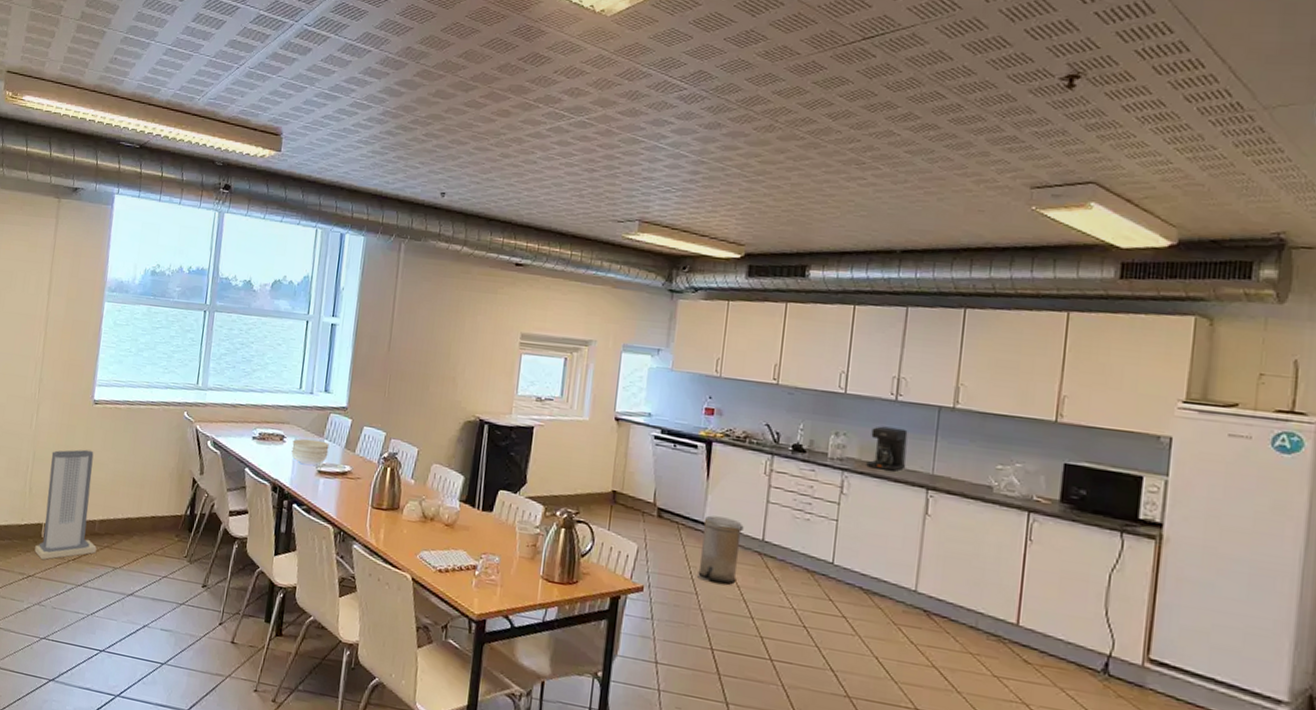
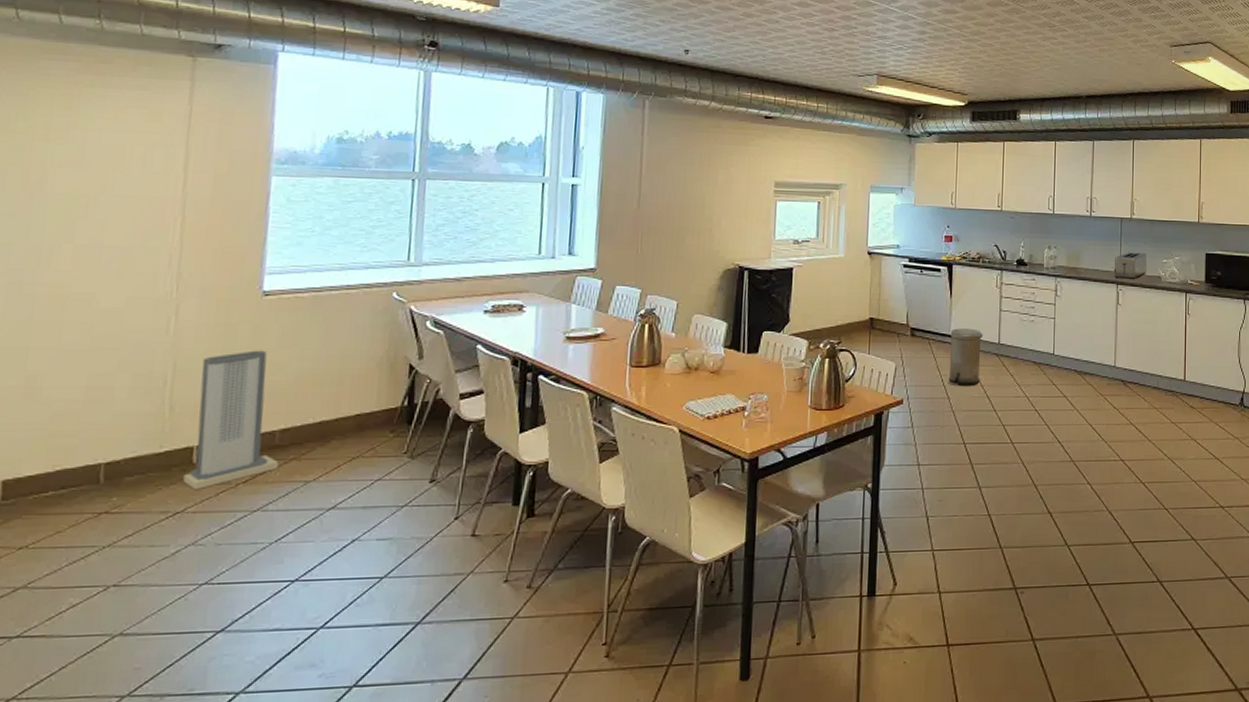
bowl: present [291,438,329,466] -> none [533,305,578,333]
coffee maker: present [866,426,908,471] -> none [1073,238,1101,273]
toaster: none [923,450,973,487] -> present [1113,252,1147,280]

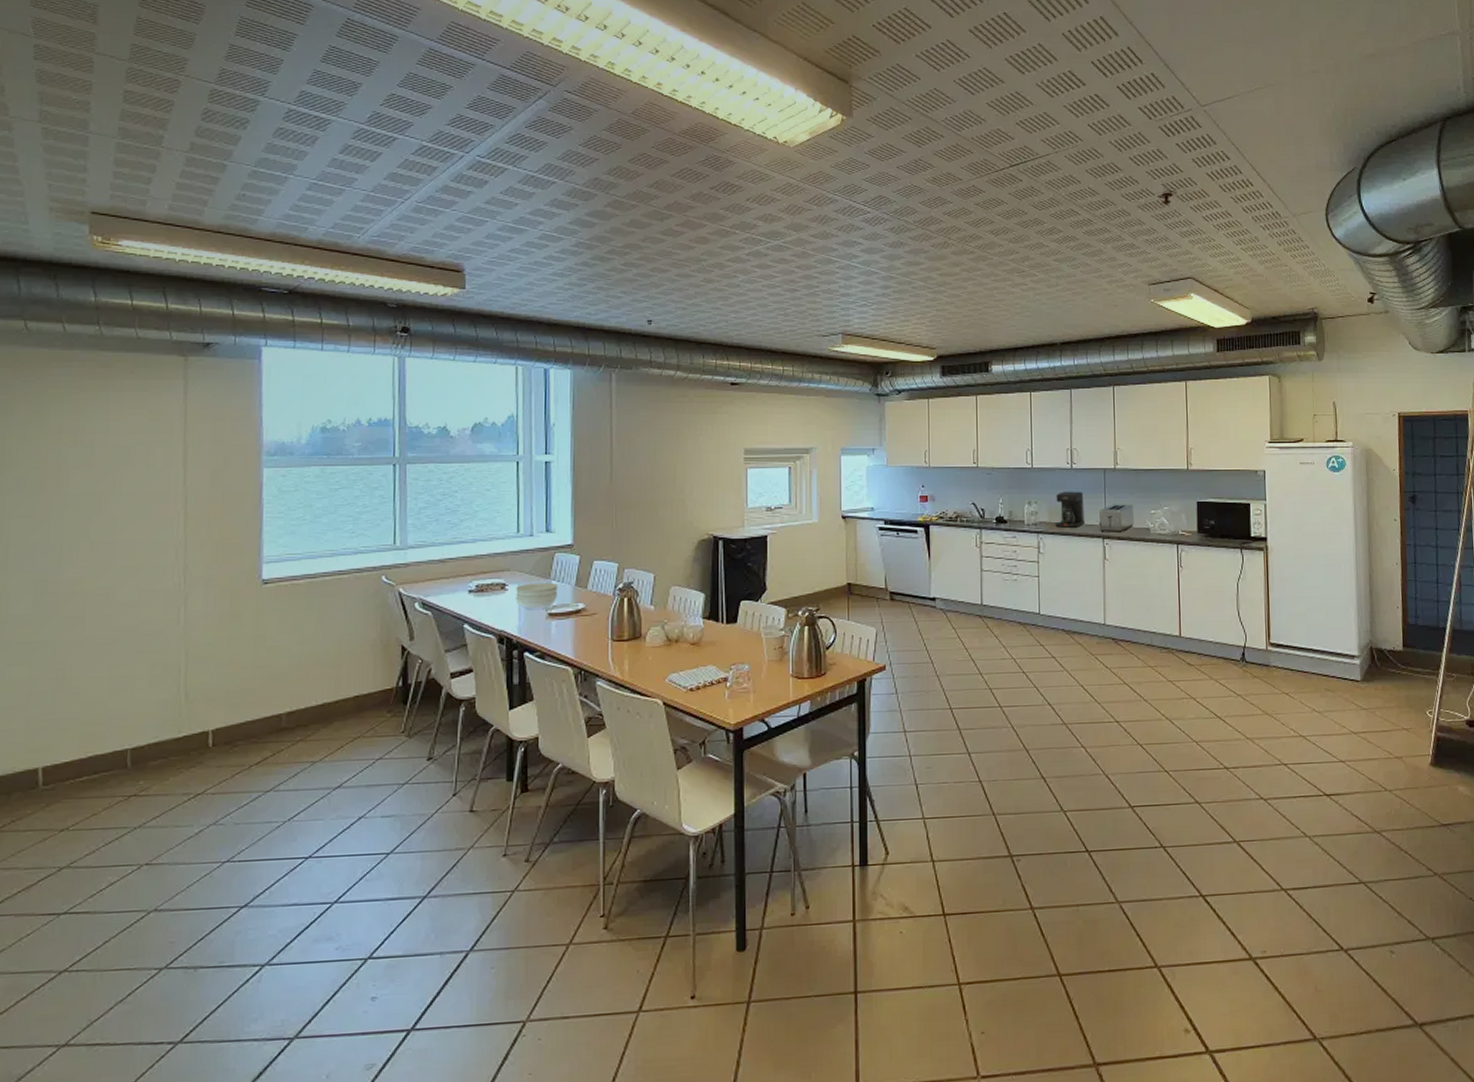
architectural model: present [183,350,279,491] -> none [201,636,286,773]
bowl: none [533,305,578,333] -> present [516,582,558,610]
pedal bin: present [948,328,983,387] -> none [930,590,965,651]
coffee maker: none [1073,238,1101,273] -> present [1055,491,1085,528]

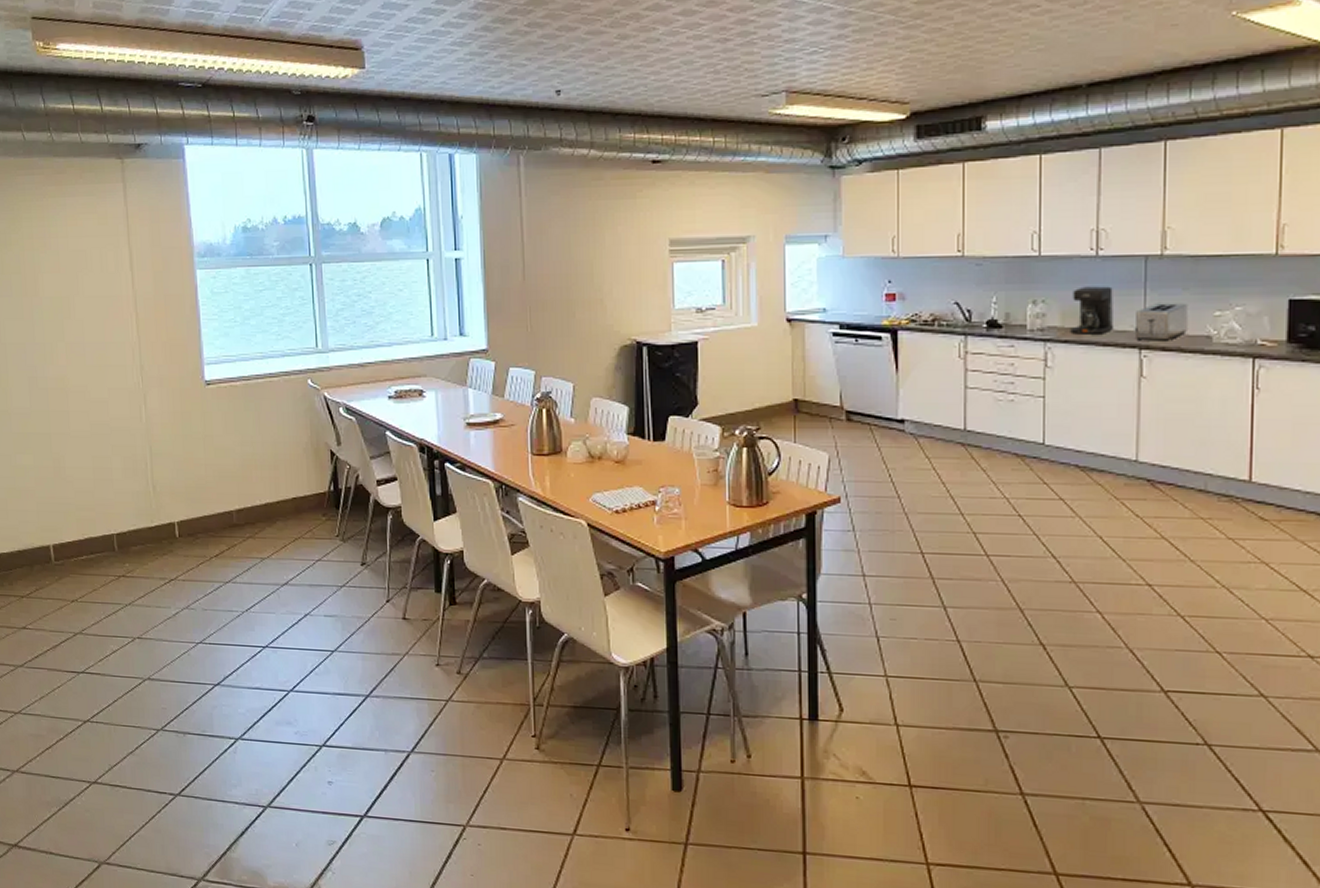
bowl: present [516,582,558,610] -> none [433,390,475,419]

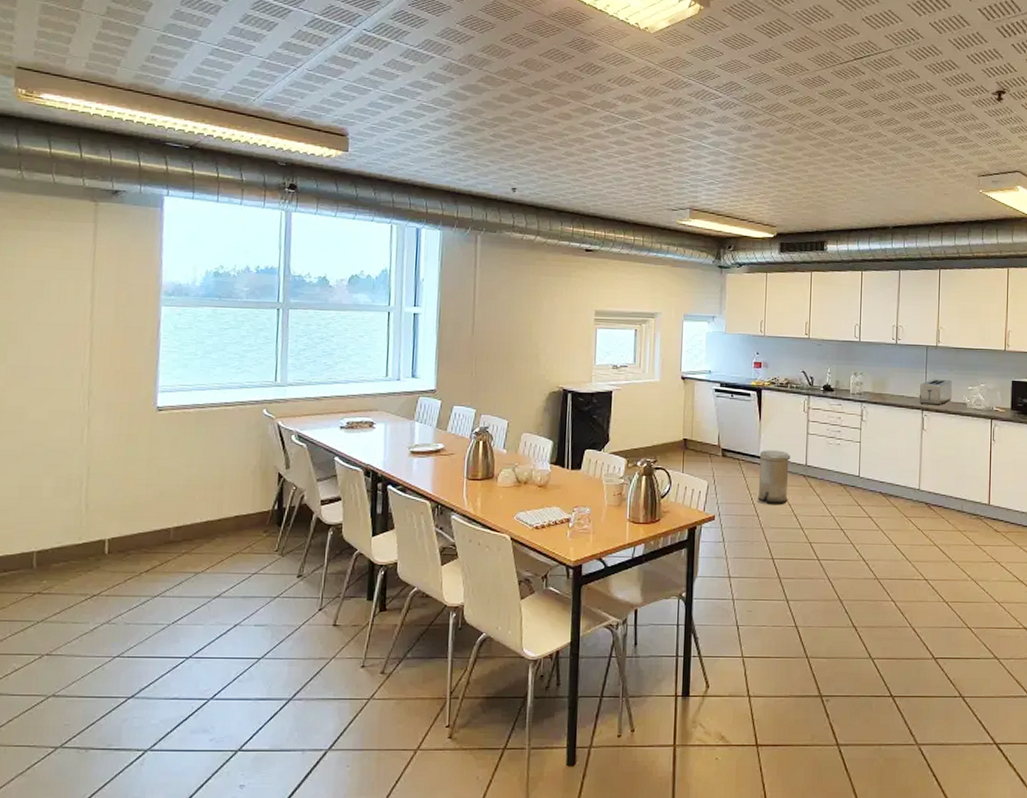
pedal bin: none [898,411,942,484] -> present [757,450,791,506]
coffee maker: present [1070,286,1115,335] -> none [878,365,907,399]

